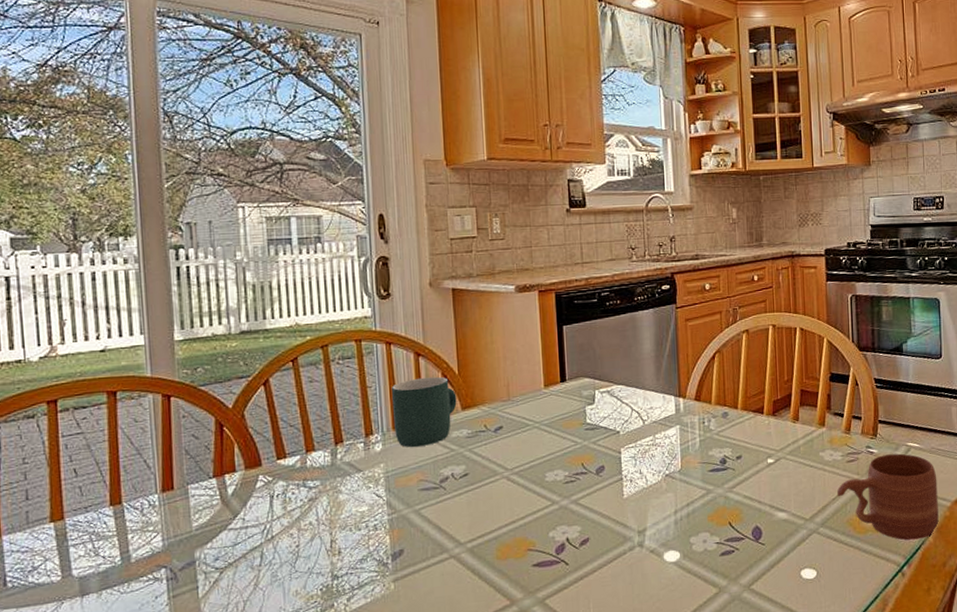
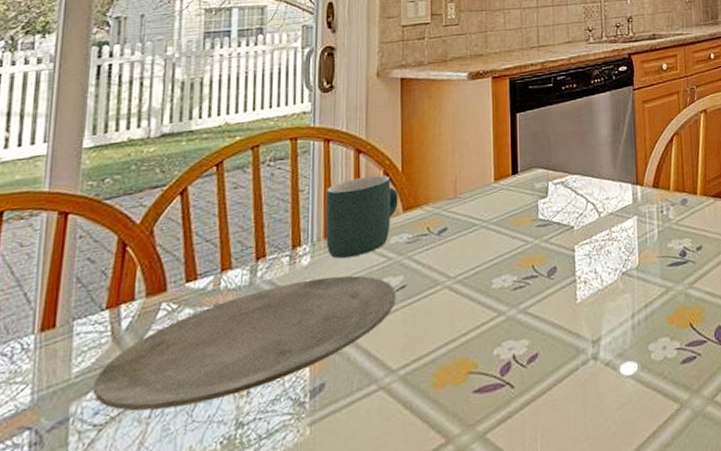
plate: none [211,462,460,561] -> present [92,275,396,412]

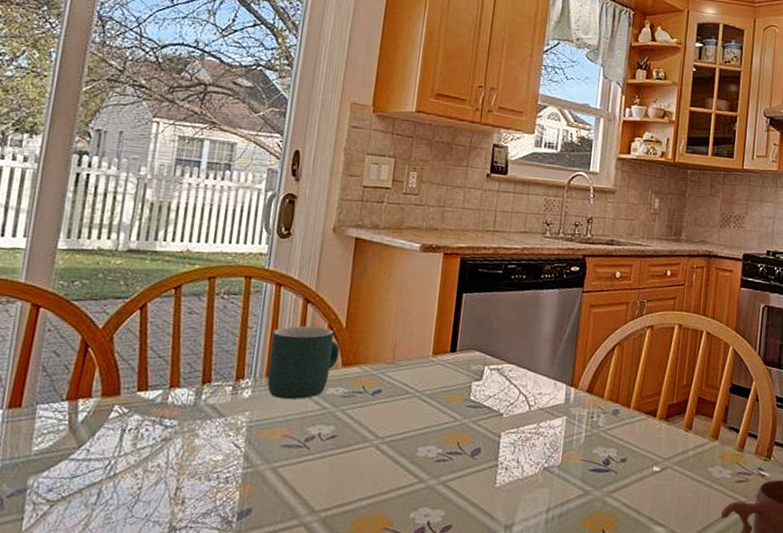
plate: present [92,275,396,412] -> none [48,411,326,502]

